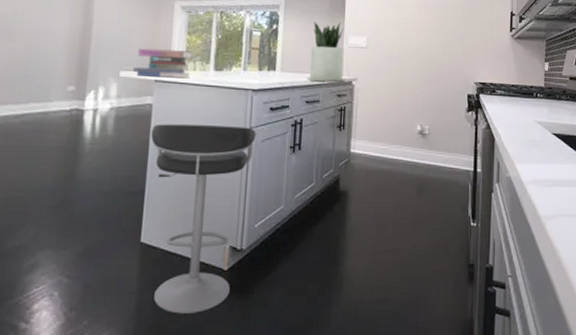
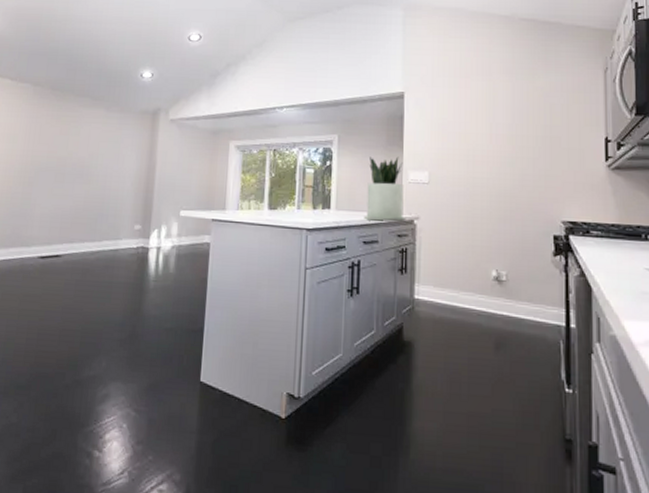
books: present [133,48,192,79] -> none [192,188,247,218]
bar stool: present [151,124,256,314] -> none [209,262,312,461]

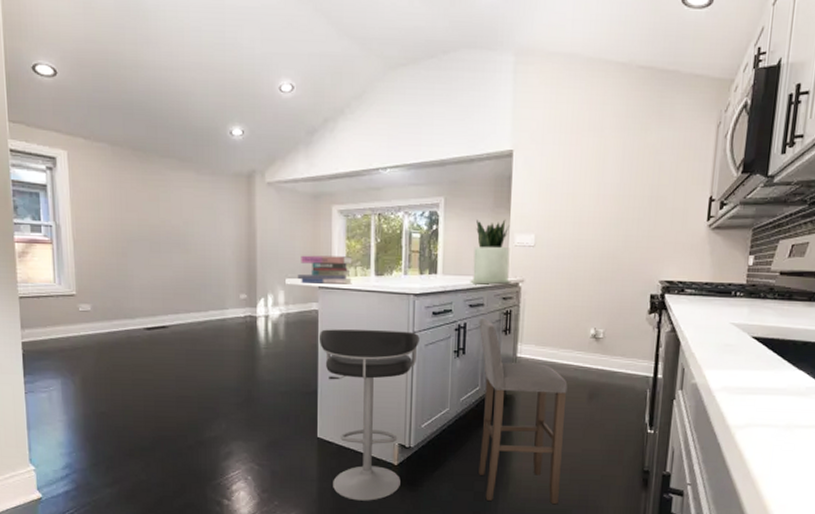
books: none [192,188,247,218] -> present [298,255,352,284]
bar stool: none [209,262,312,461] -> present [320,329,420,501]
bar stool: none [373,255,471,478] -> present [478,317,568,505]

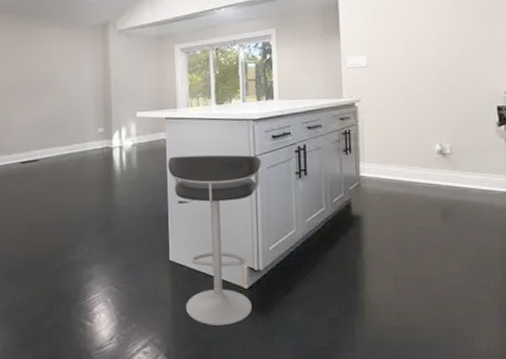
books: present [298,255,352,284] -> none [147,89,195,115]
planter: present [470,219,513,285] -> none [306,44,349,107]
bar stool: present [478,317,568,505] -> none [318,138,422,334]

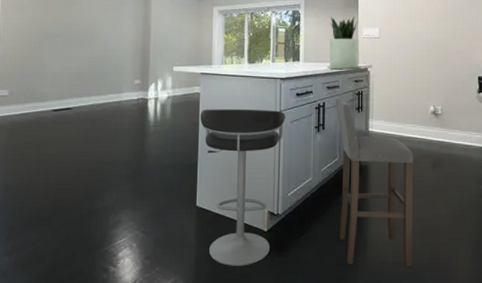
planter: none [306,44,349,107] -> present [327,16,362,70]
bar stool: none [318,138,422,334] -> present [336,98,414,268]

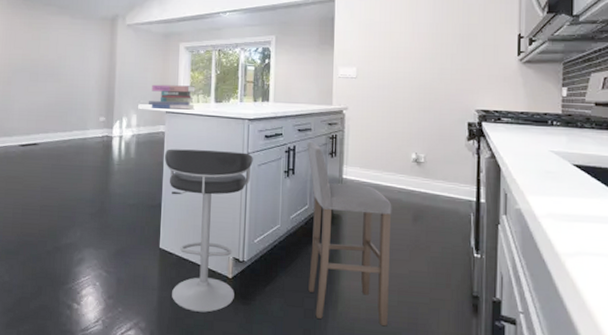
books: none [184,47,229,71] -> present [149,84,196,110]
planter: present [327,16,362,70] -> none [298,54,337,112]

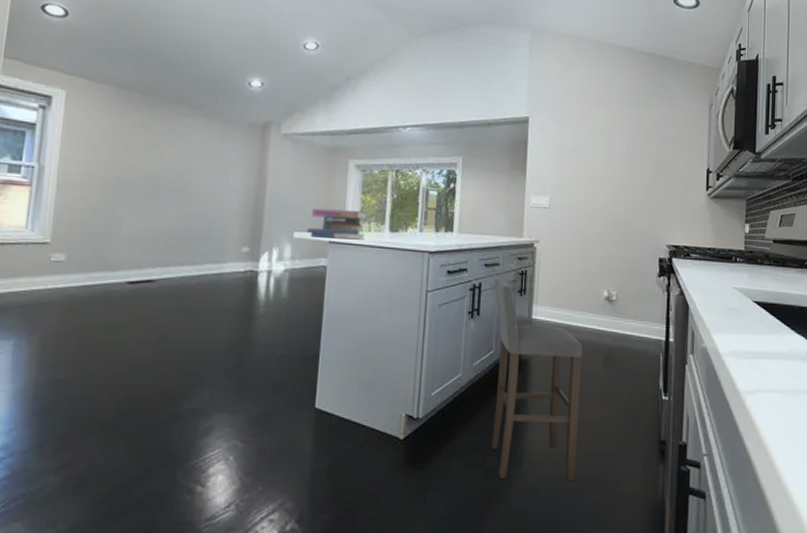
bar stool: present [165,149,253,312] -> none [325,286,433,483]

